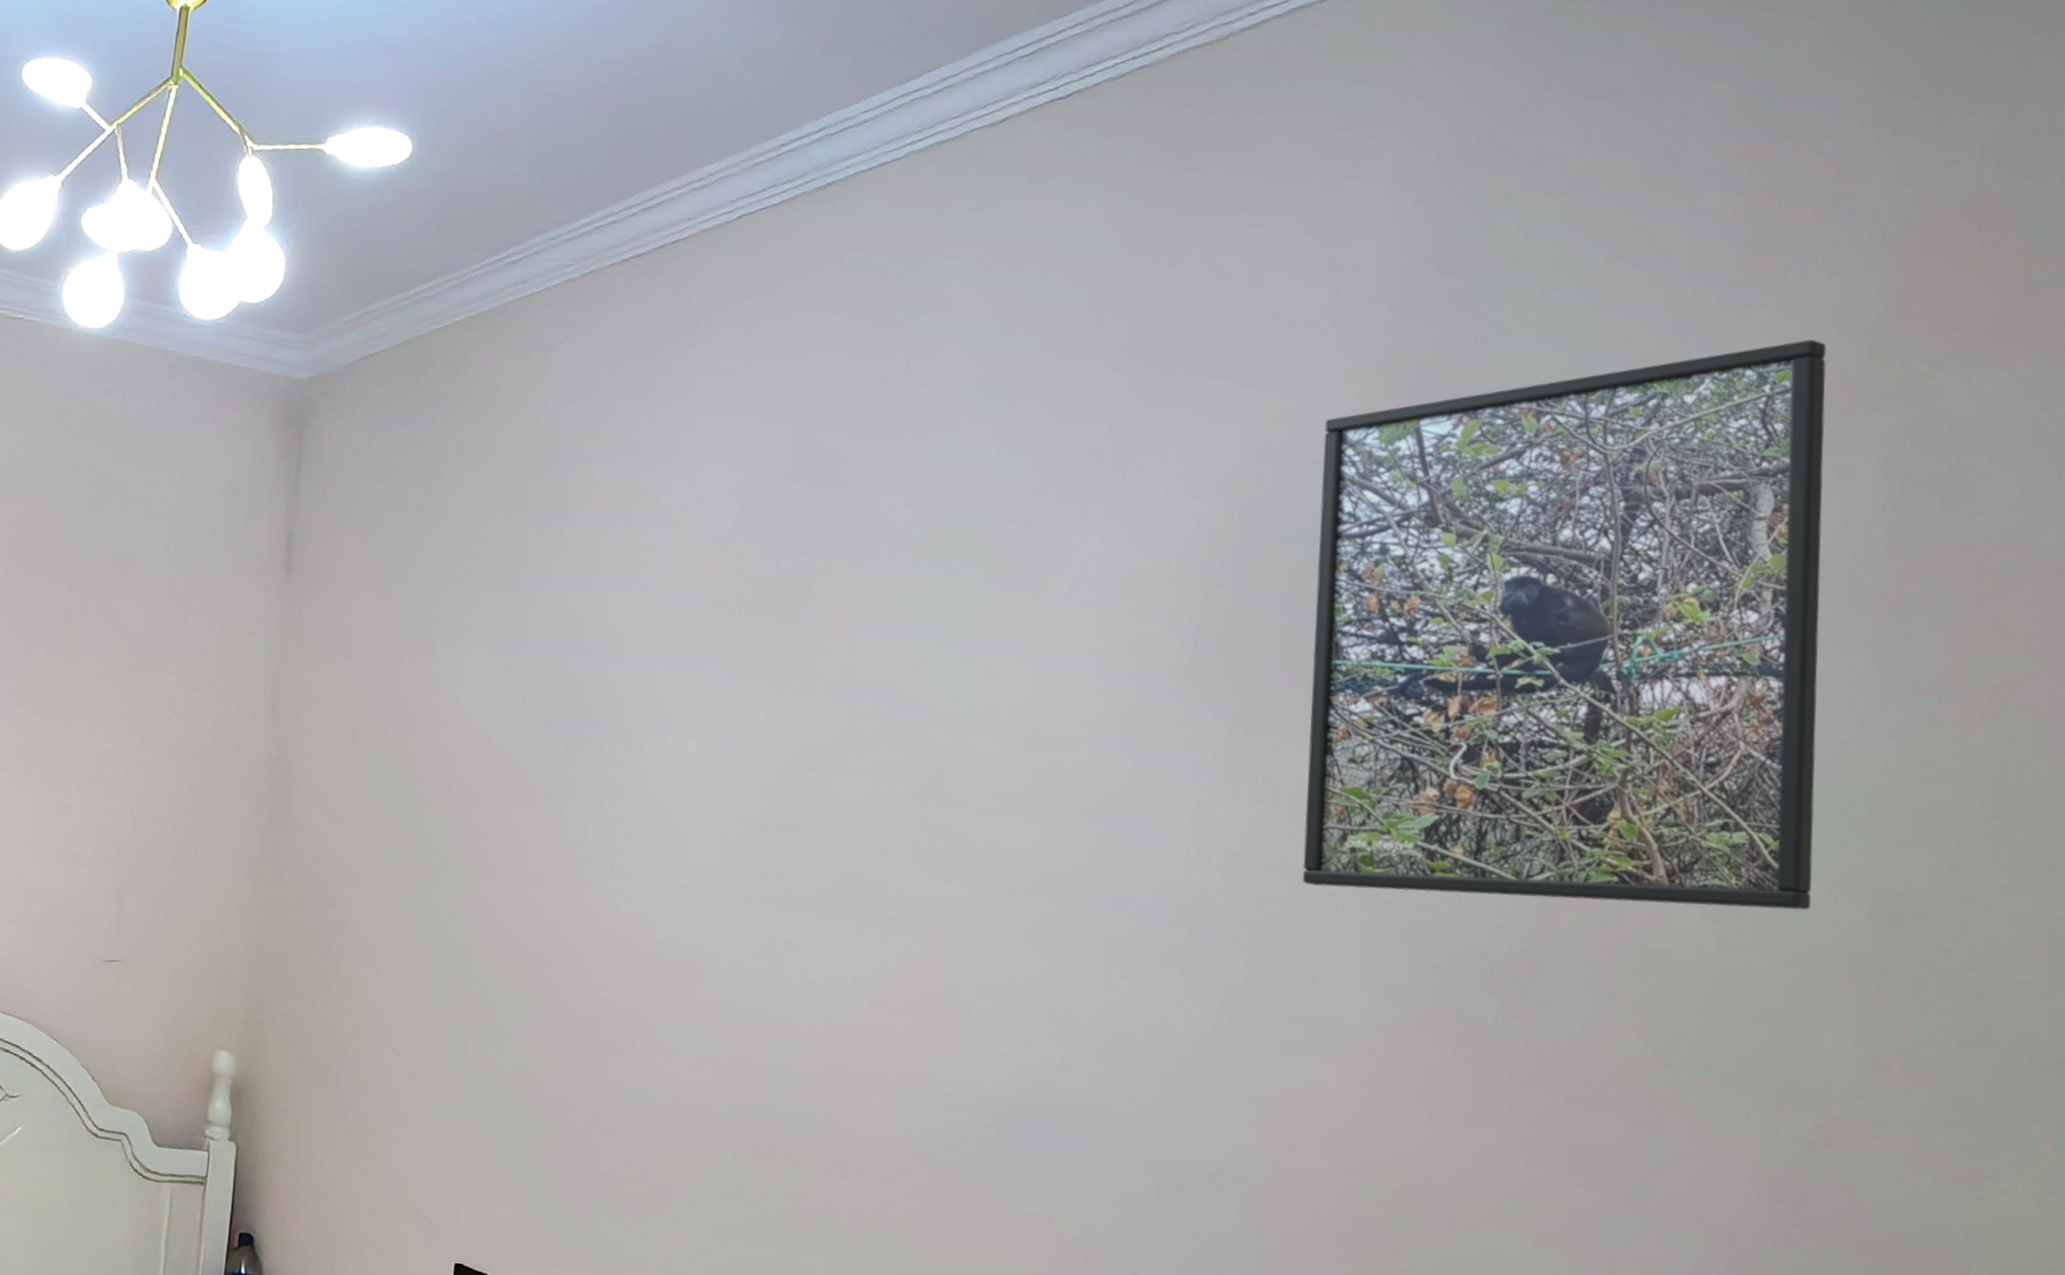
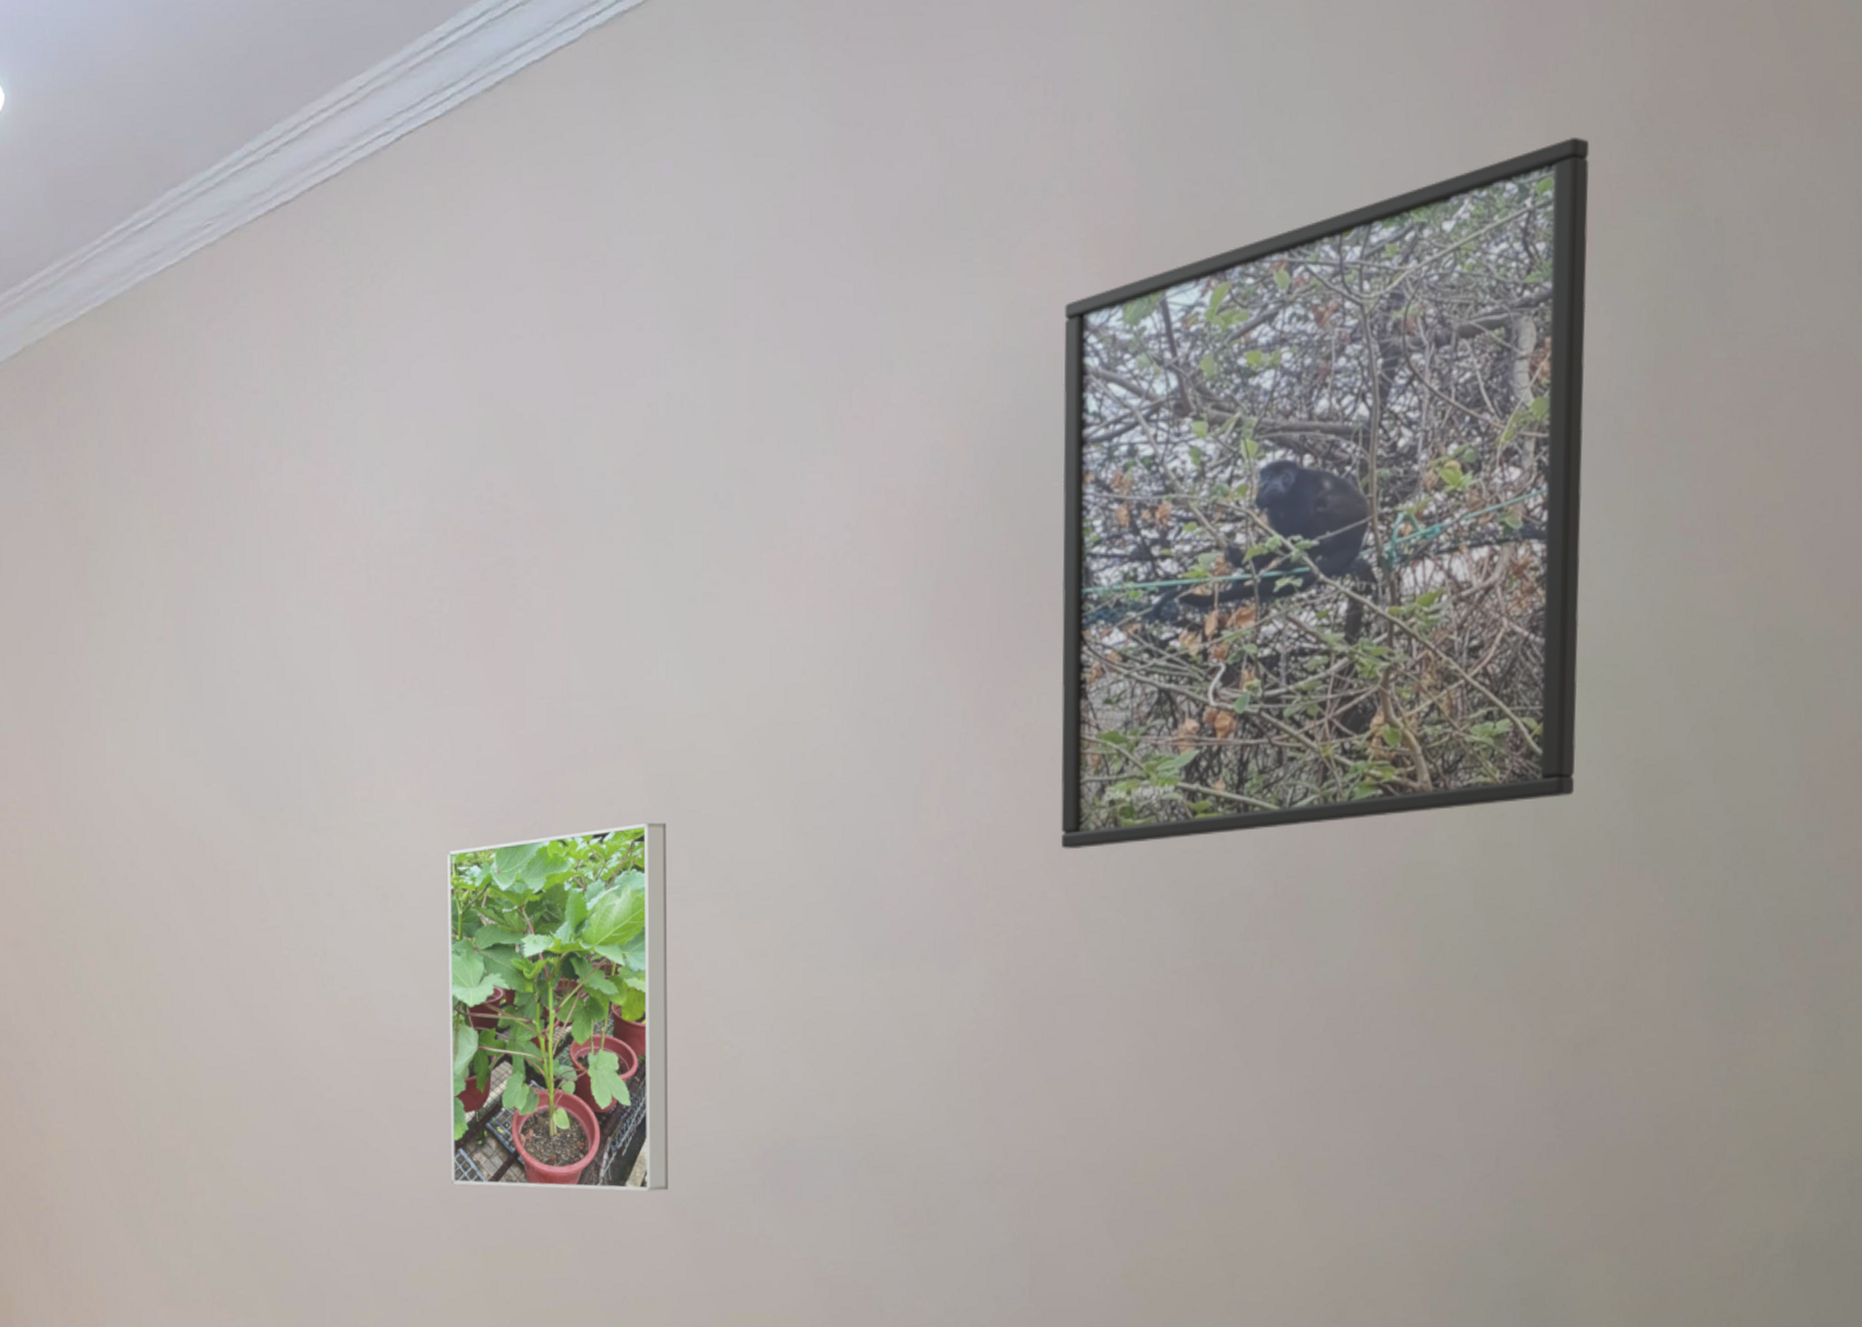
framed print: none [708,800,932,1130] -> present [447,822,669,1192]

